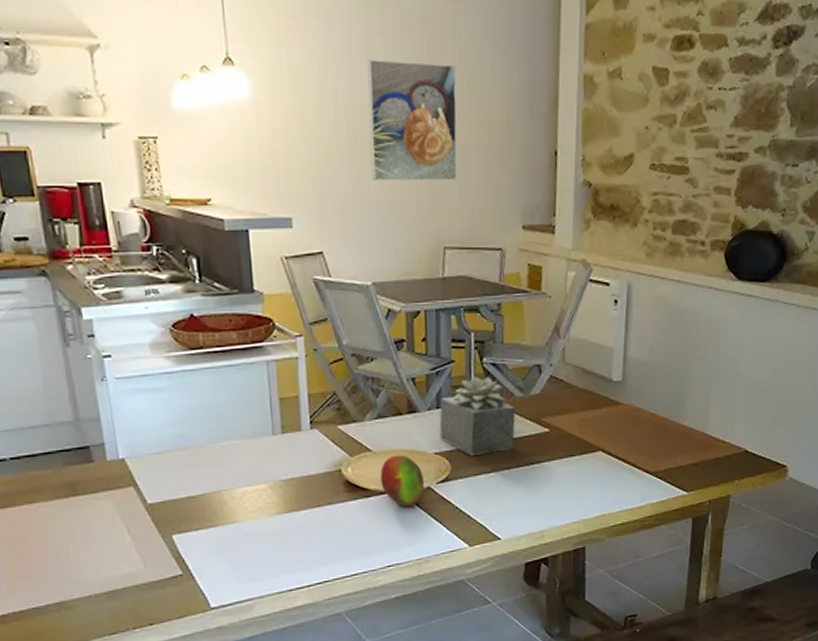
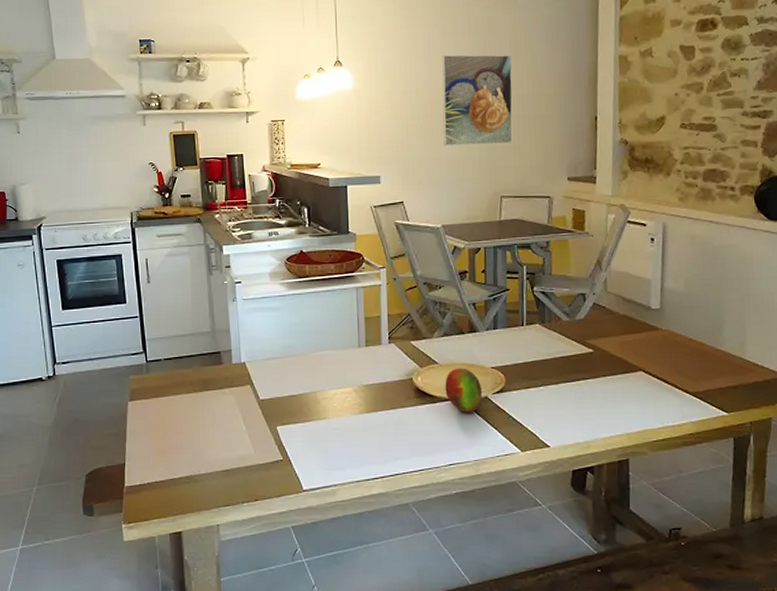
succulent plant: present [439,376,516,455] -> none [495,302,563,370]

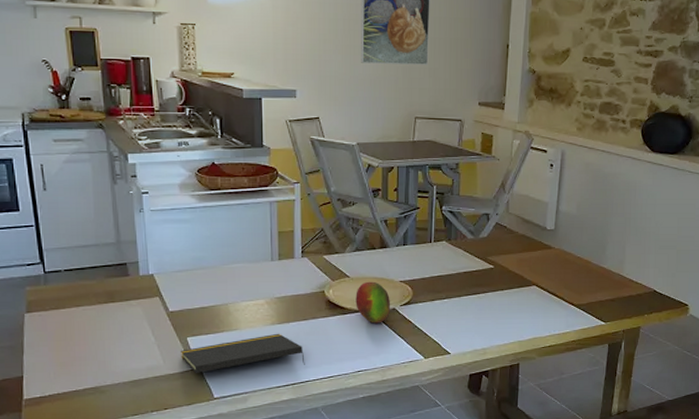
notepad: none [271,422,394,463] -> present [181,333,305,373]

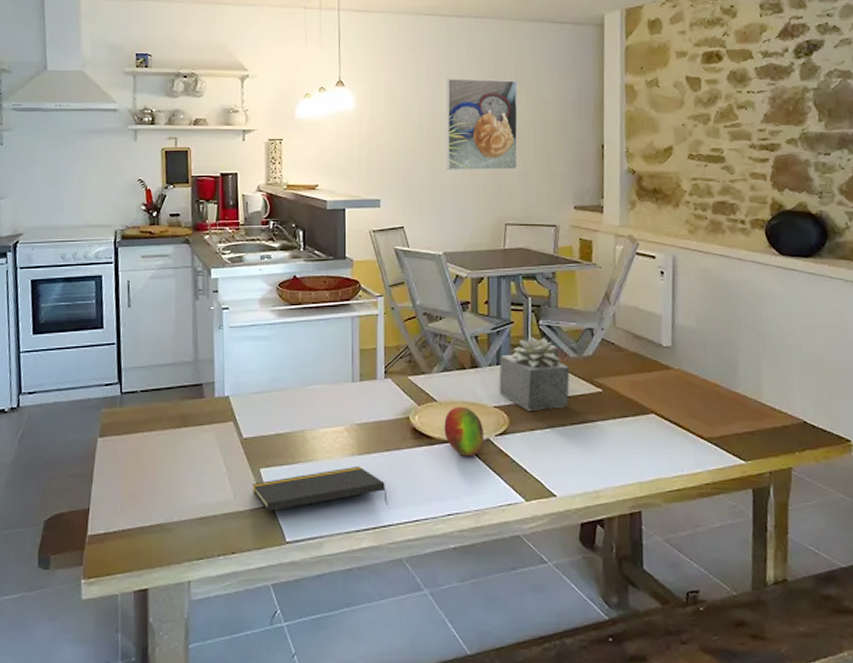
succulent plant: none [405,221,467,284] -> present [499,337,570,411]

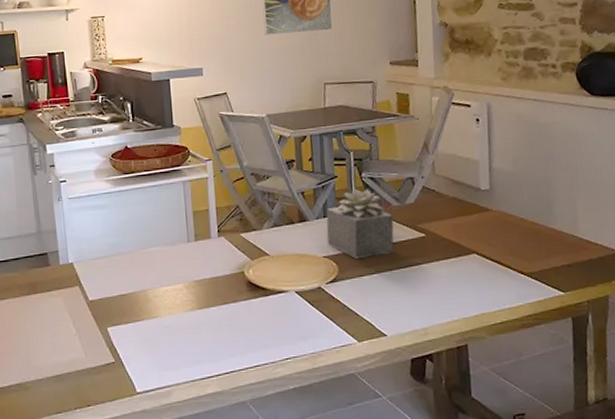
notepad: present [253,466,388,511] -> none [102,319,229,366]
fruit: present [444,406,483,457] -> none [277,258,315,305]

